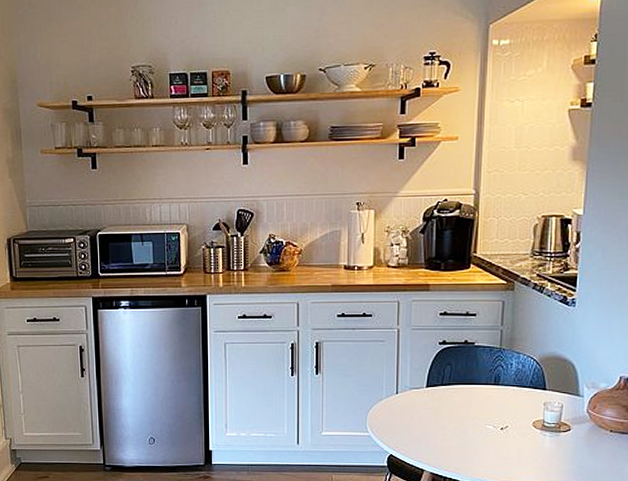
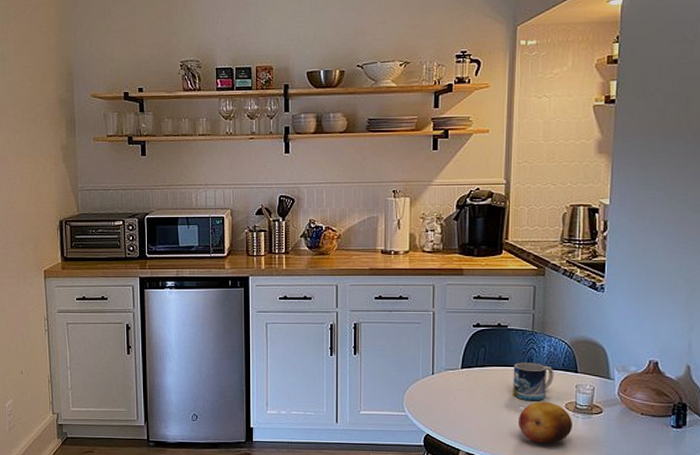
mug: none [479,380,522,419] -> present [513,362,554,400]
fruit: none [484,420,540,463] -> present [519,401,572,444]

